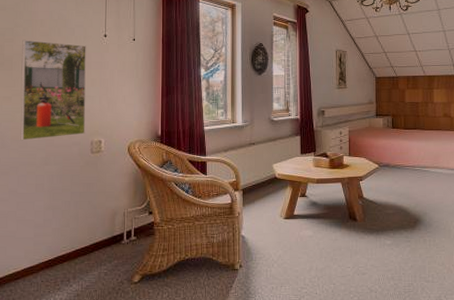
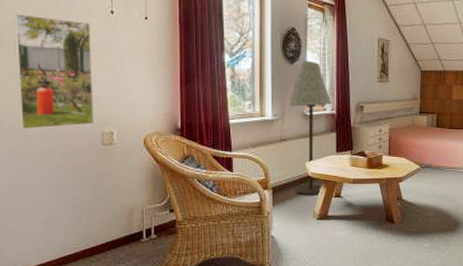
floor lamp: none [258,72,296,195] -> present [289,60,332,195]

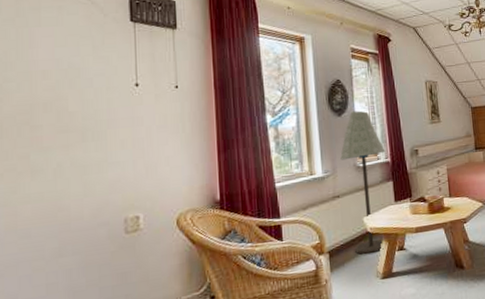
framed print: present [13,13,94,130] -> none [16,97,116,230]

